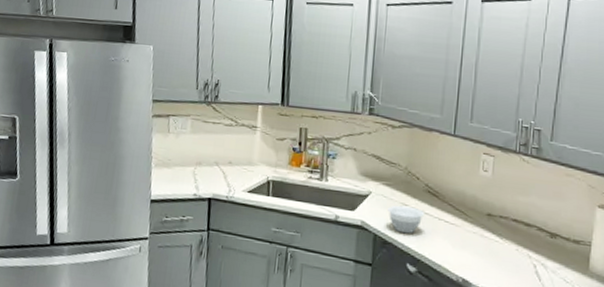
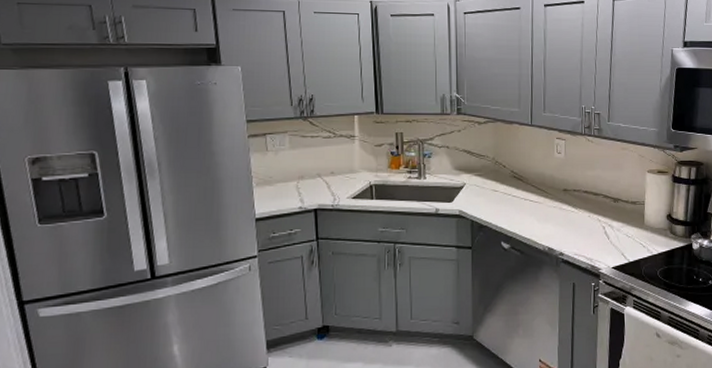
bowl: present [388,205,425,234] -> none [481,192,513,216]

